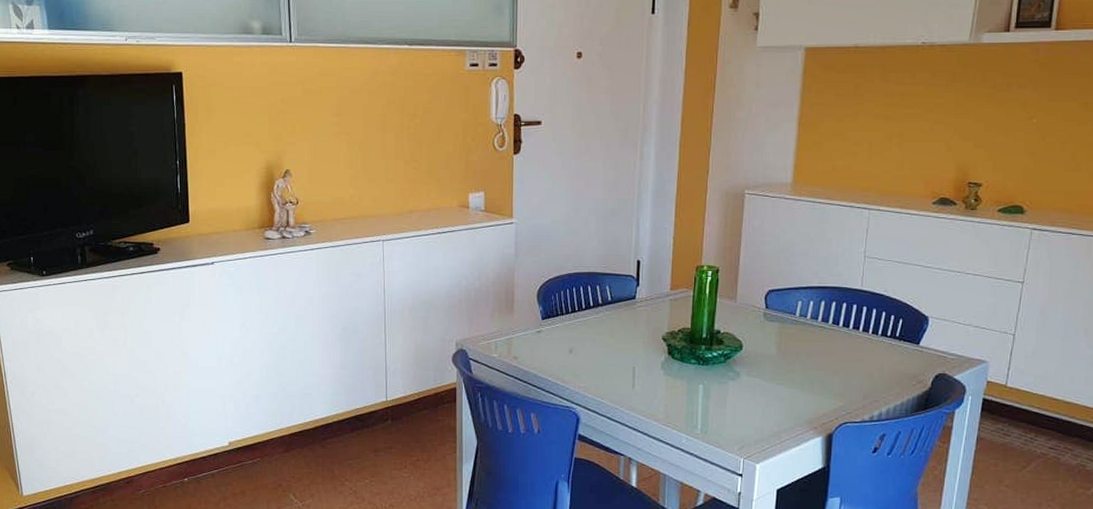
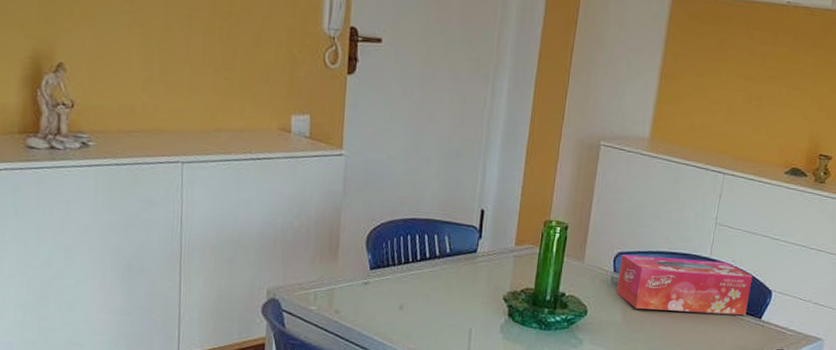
tissue box: none [769,291,907,343] -> present [615,255,753,316]

